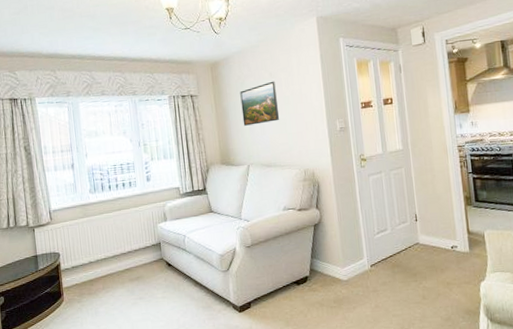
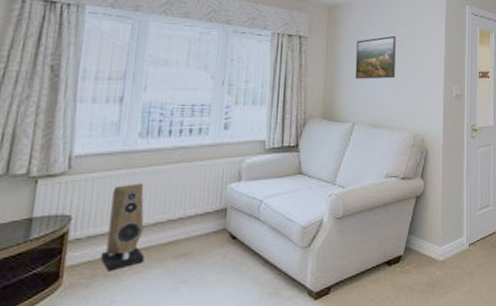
speaker: none [81,227,111,291] -> present [100,183,144,272]

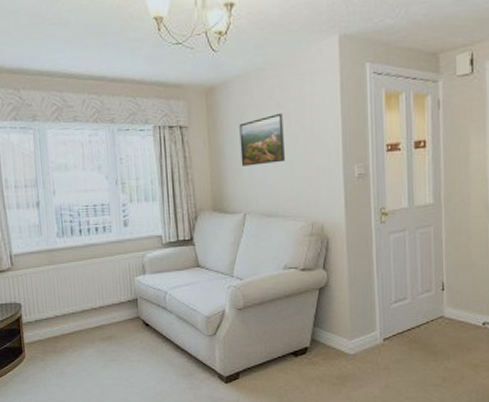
speaker: present [100,183,144,272] -> none [46,277,79,349]

